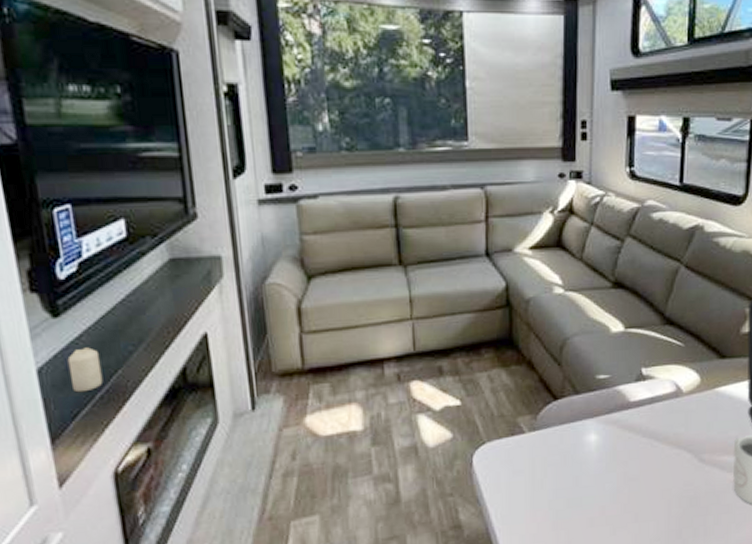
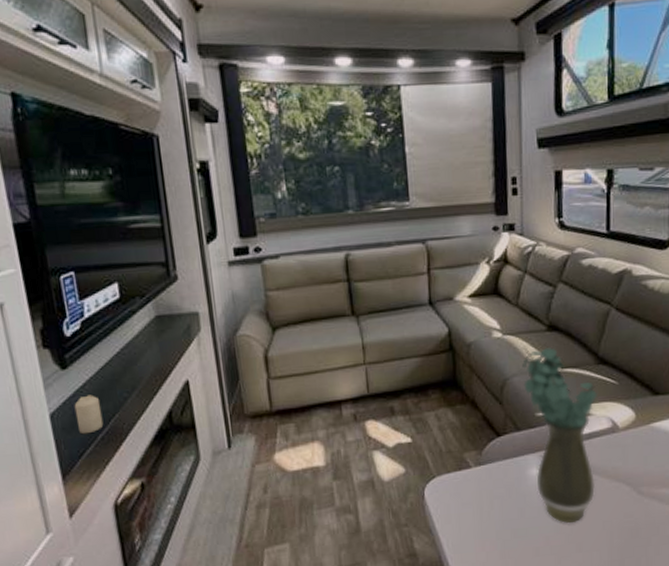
vase: none [584,300,662,493] -> present [522,342,597,524]

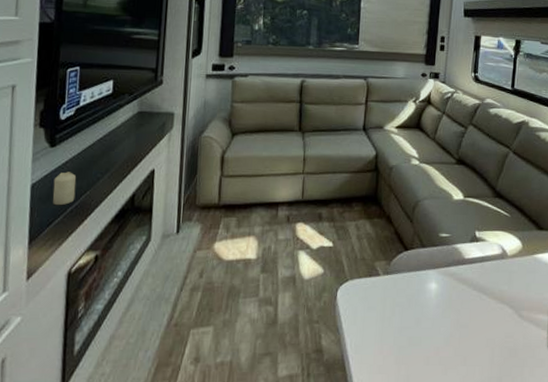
vase: present [522,342,597,524] -> none [432,174,492,338]

